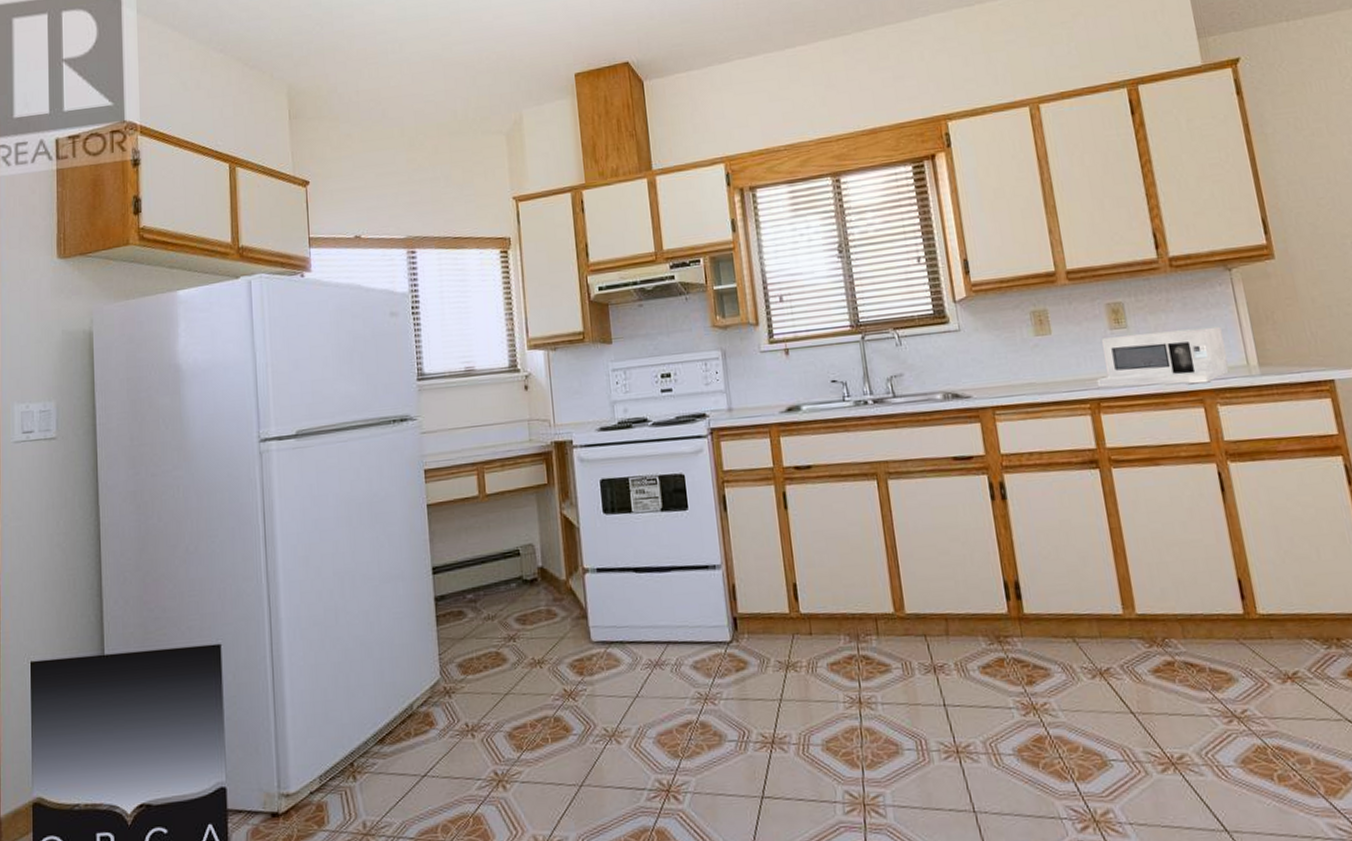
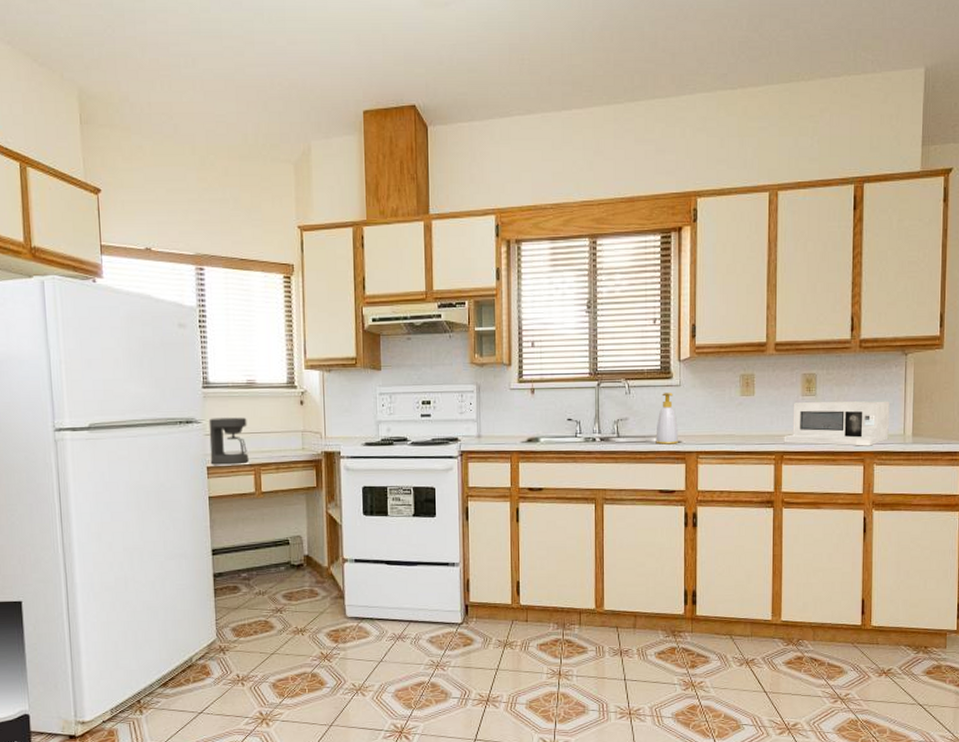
coffee maker: none [425,409,470,467] -> present [209,417,249,466]
soap bottle: none [938,340,969,402] -> present [656,393,679,445]

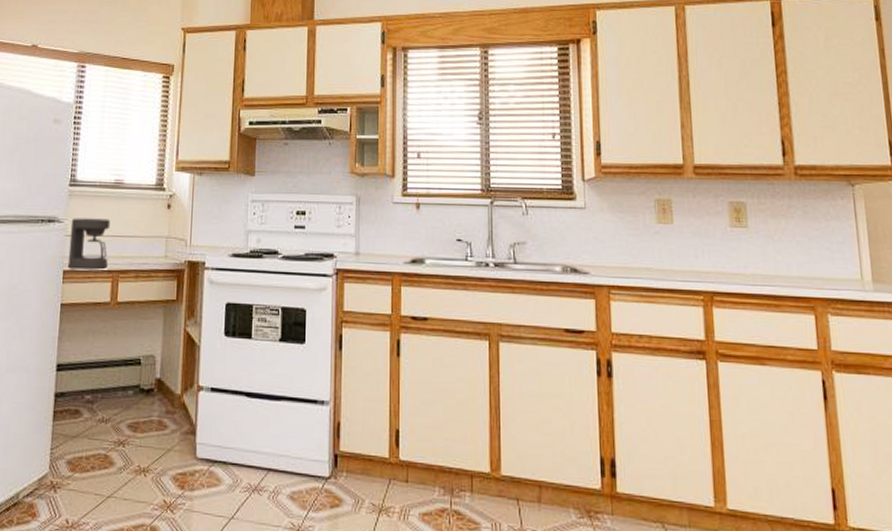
soap bottle: present [656,393,679,445] -> none [558,216,587,276]
microwave: present [784,401,889,446] -> none [712,234,843,291]

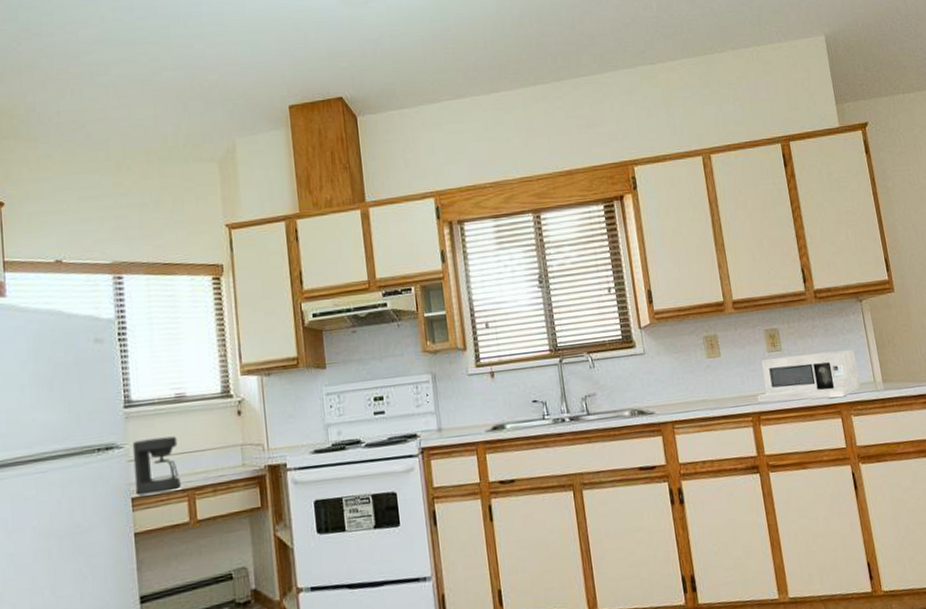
microwave: none [712,234,843,291] -> present [757,349,861,403]

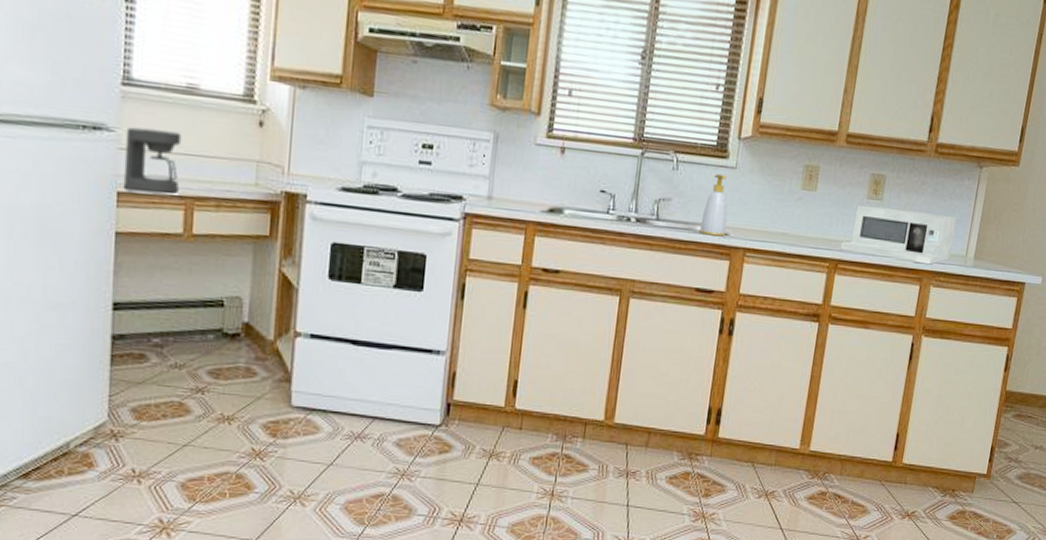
soap bottle: none [626,362,652,418] -> present [699,174,728,237]

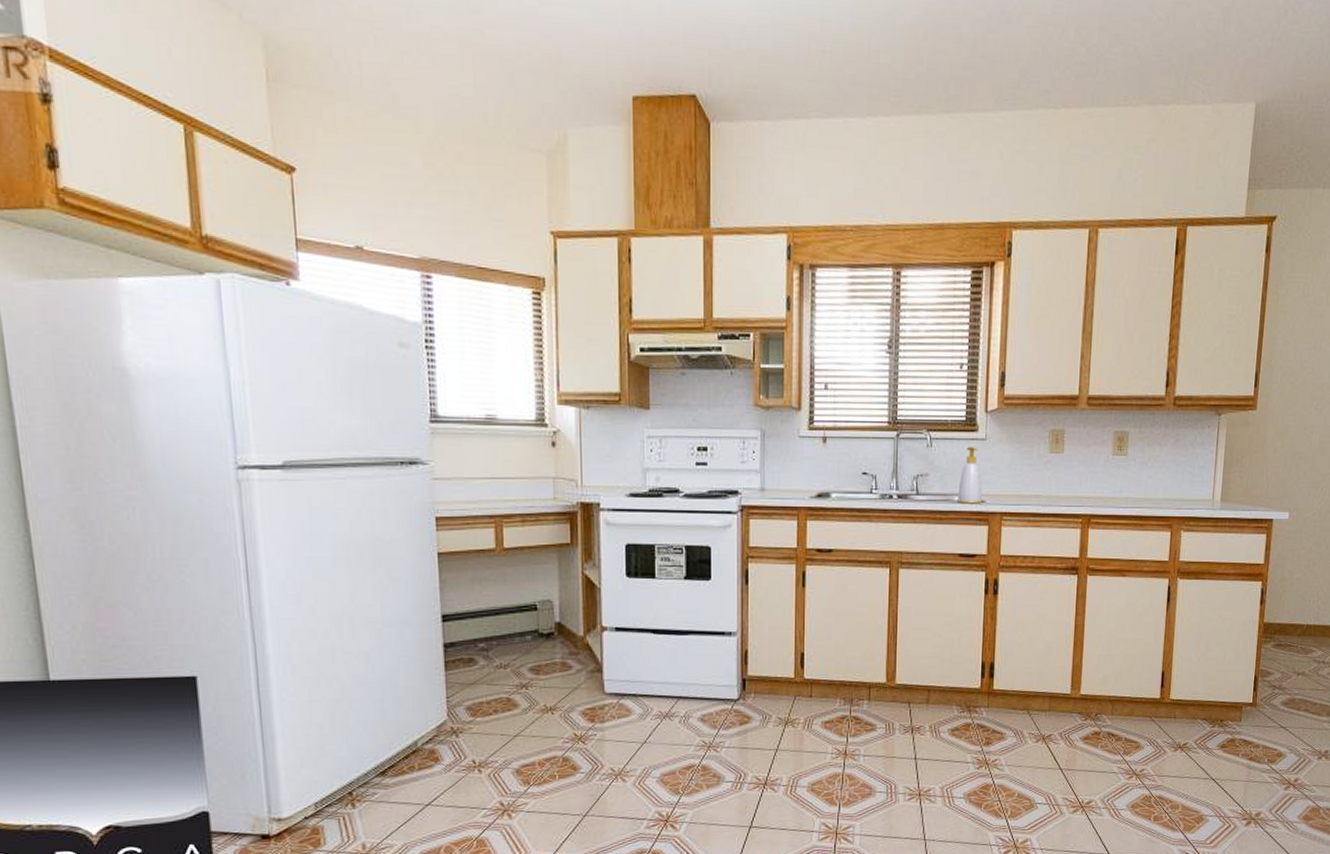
coffee maker: present [123,127,182,195] -> none [438,459,488,517]
microwave: present [840,205,957,265] -> none [1091,461,1200,511]

